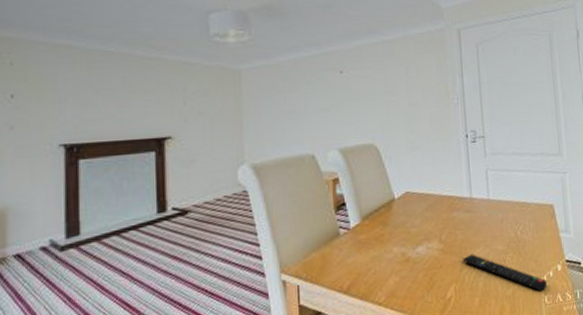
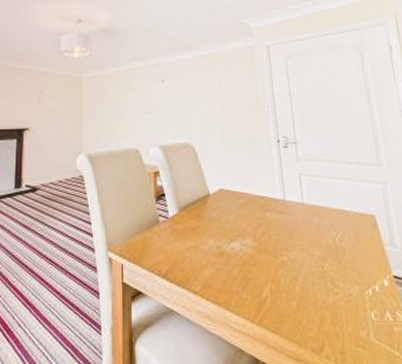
remote control: present [463,254,547,291] -> none [278,256,373,306]

